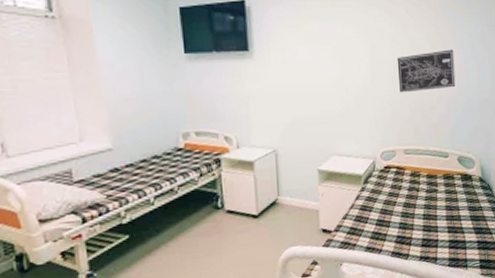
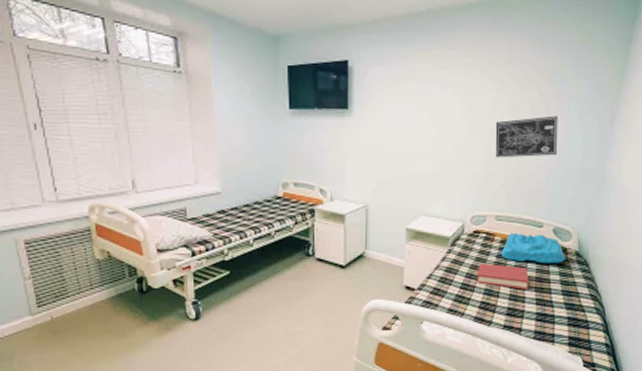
hardback book: none [390,197,441,220] -> present [476,263,529,290]
decorative stone: none [412,164,471,193] -> present [501,233,565,263]

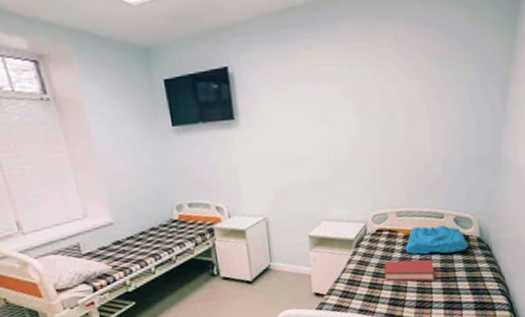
wall art: present [495,116,558,158] -> none [387,102,452,154]

